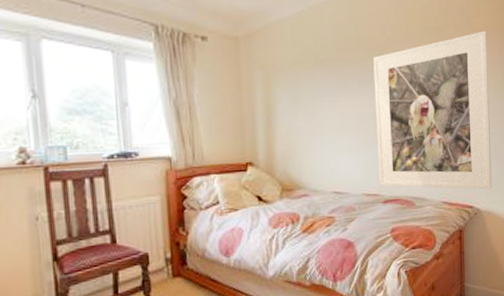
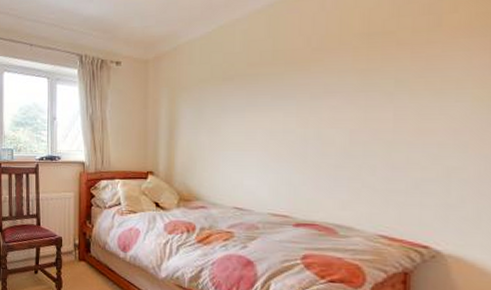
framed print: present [373,31,492,190] -> none [290,29,470,229]

